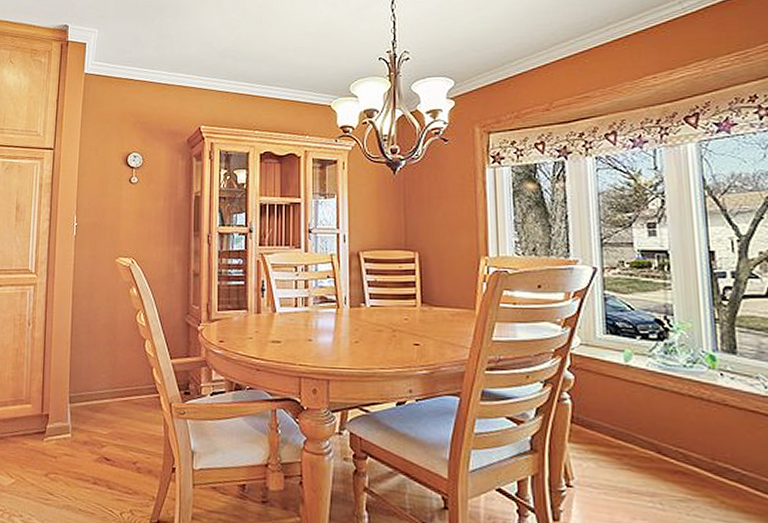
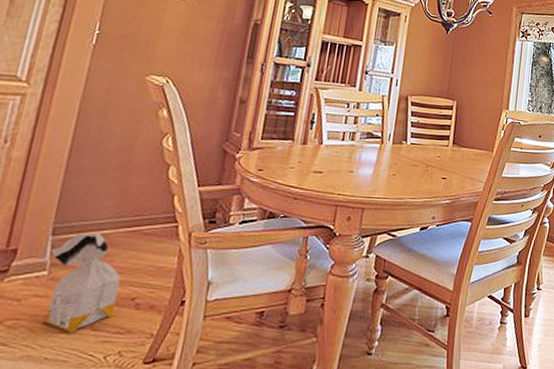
bag: none [70,401,124,490] -> present [44,232,121,333]

